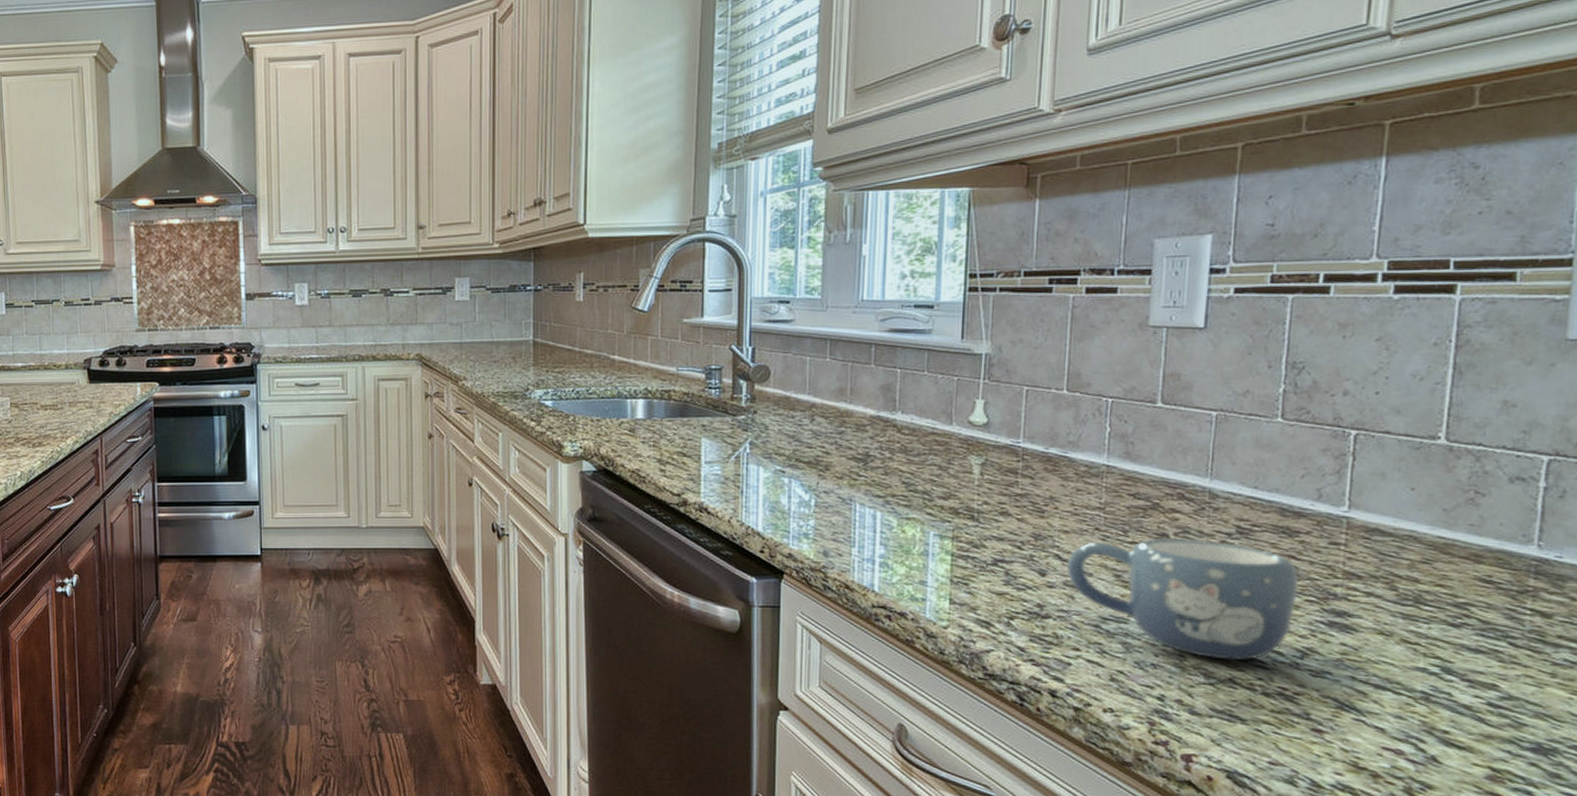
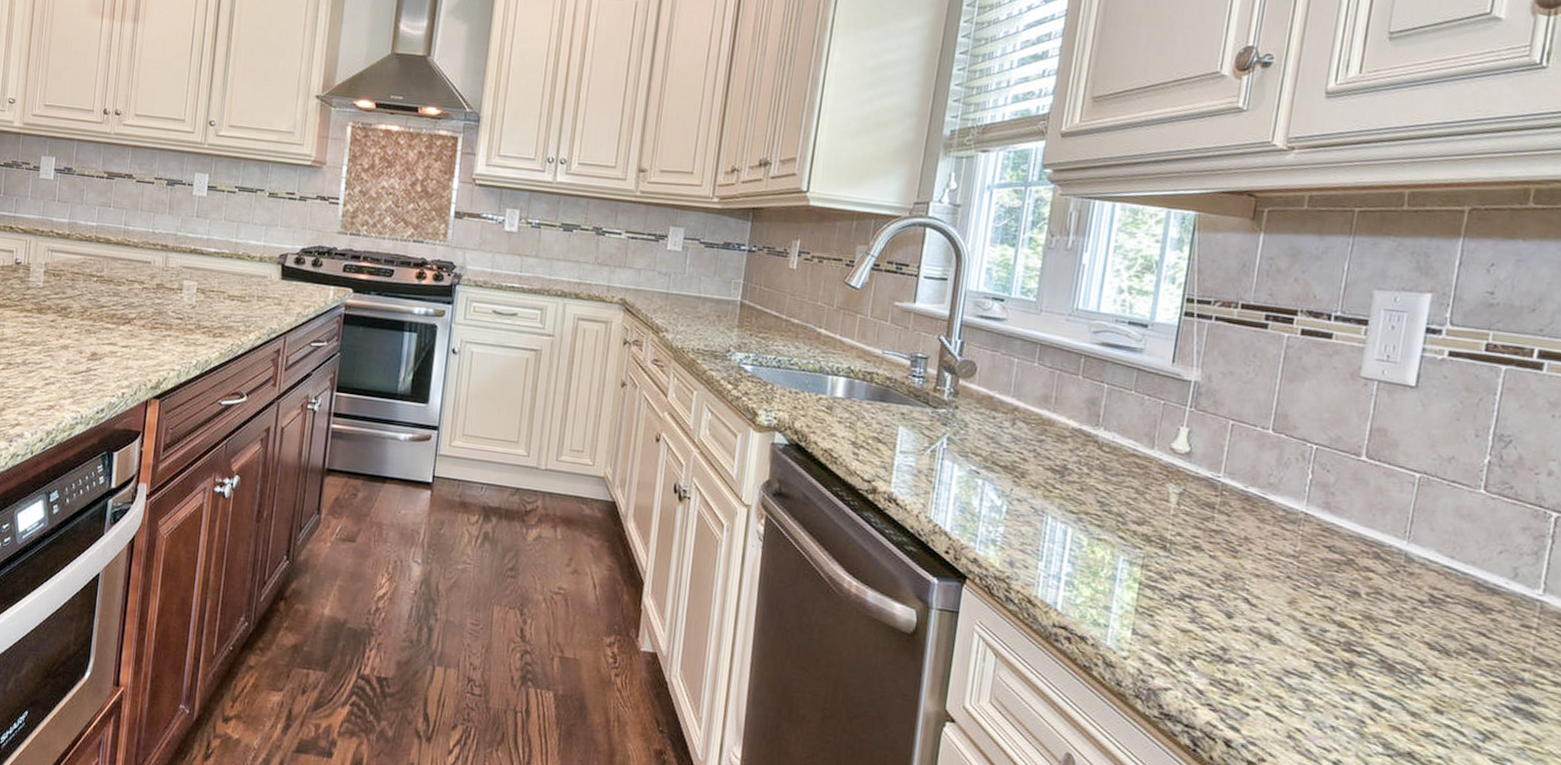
mug: present [1066,538,1299,660] -> none [1253,589,1488,736]

